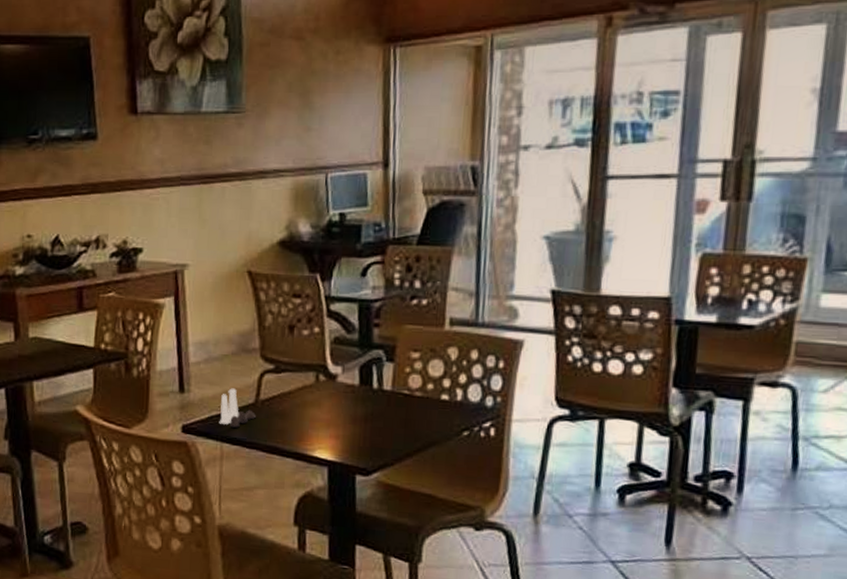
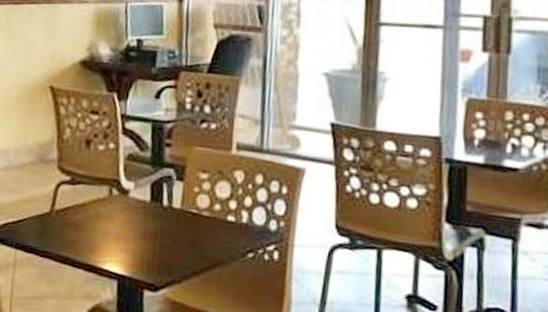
salt and pepper shaker set: present [219,388,256,428] -> none [14,196,50,236]

